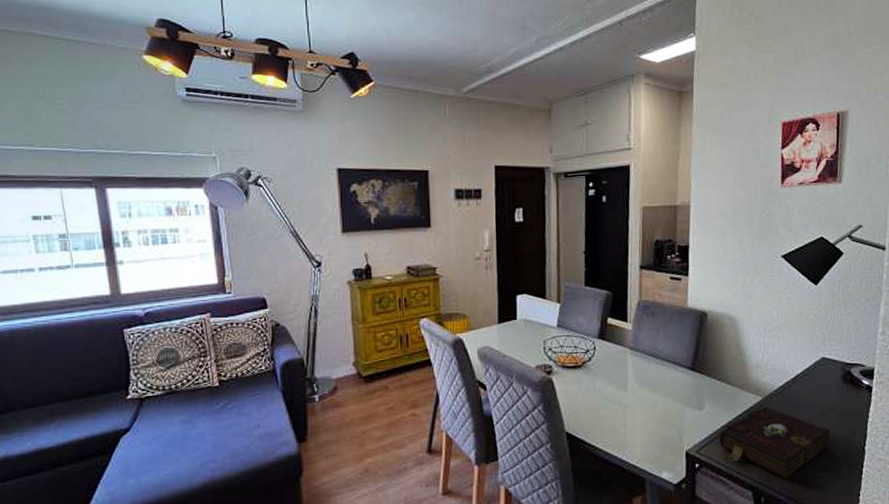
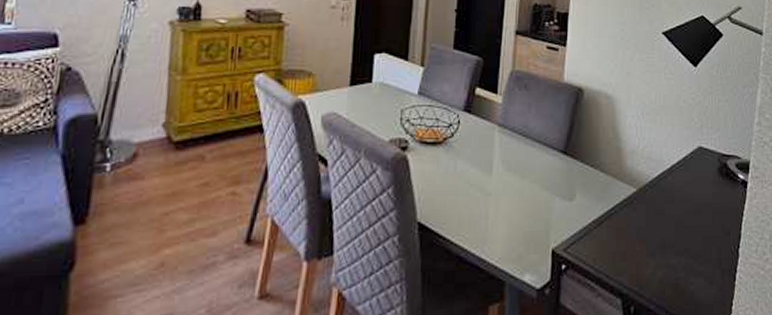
book: present [719,407,831,480] -> none [588,200,705,286]

